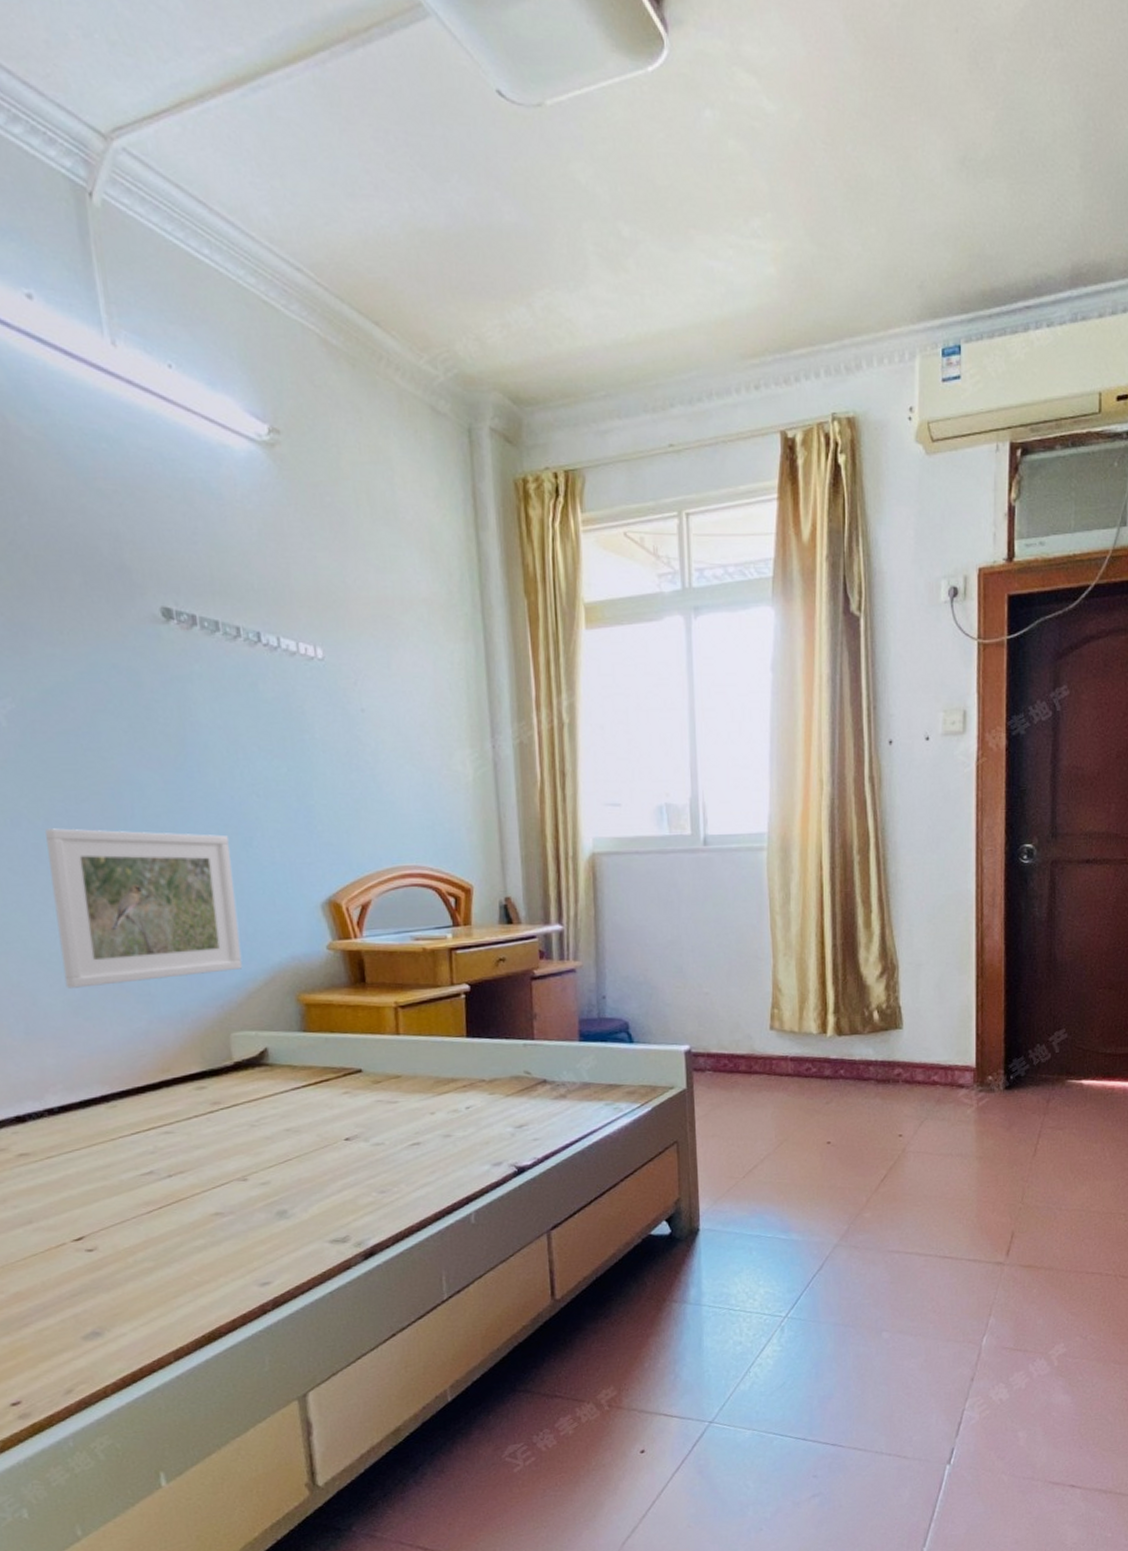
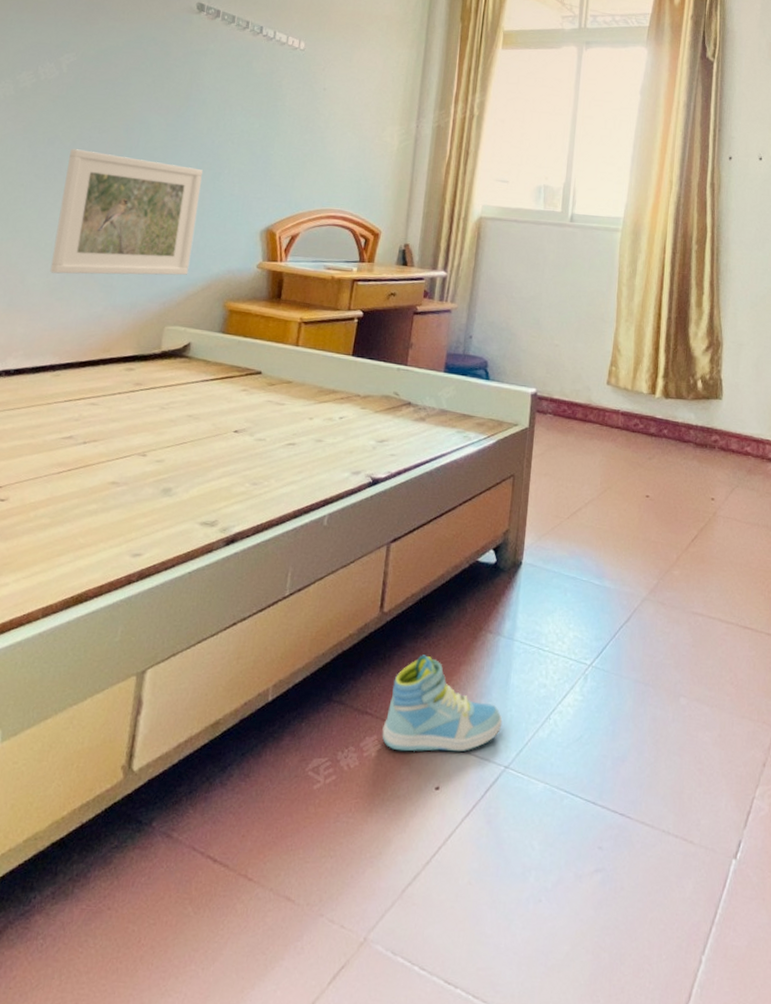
sneaker: none [575,1333,701,1425] -> present [382,655,503,752]

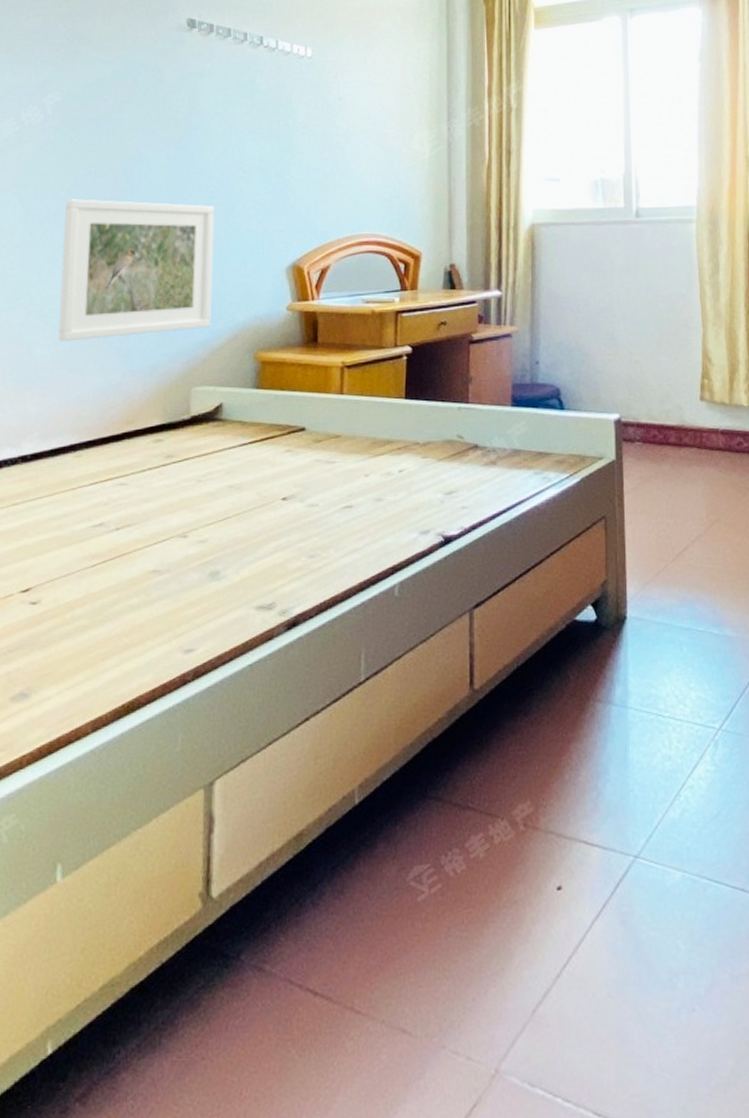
sneaker: present [382,655,503,752] -> none [488,734,626,849]

